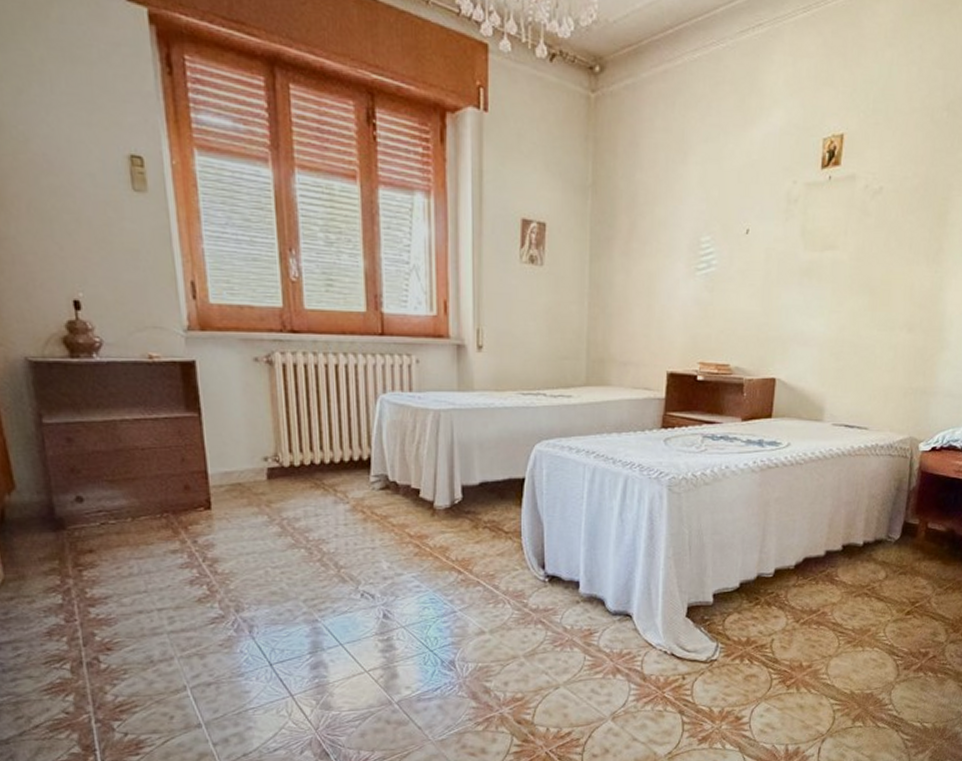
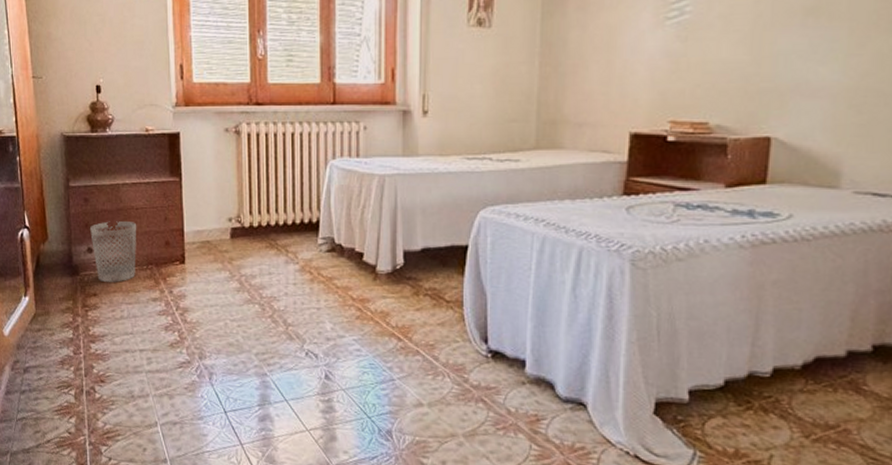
wastebasket: none [78,464,146,535] -> present [90,221,137,282]

